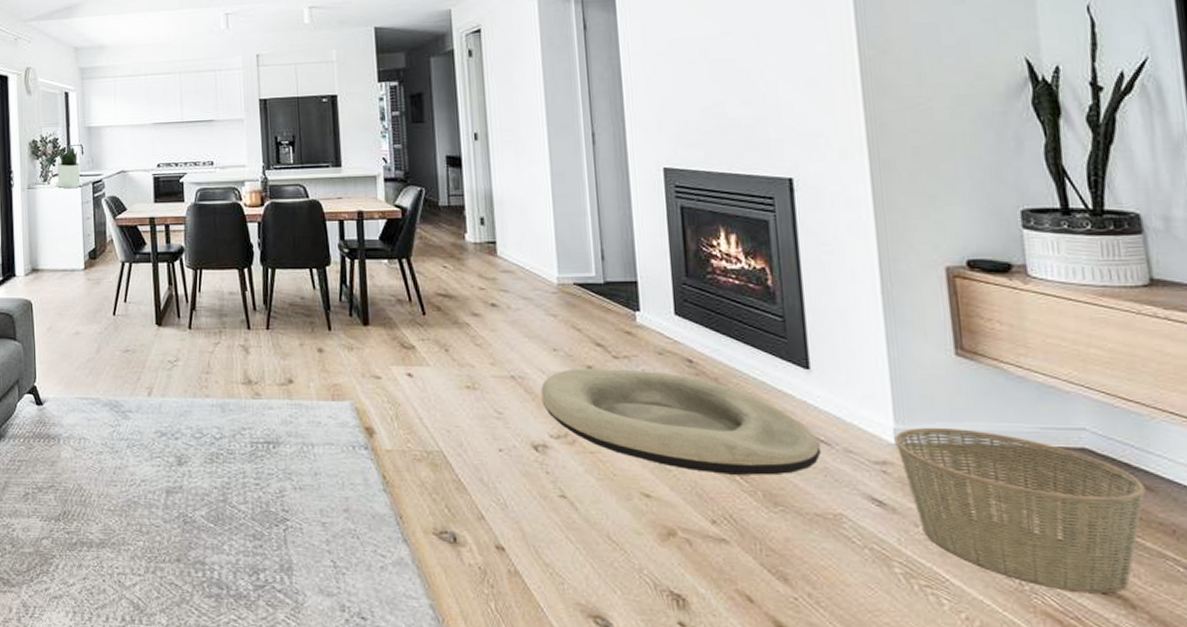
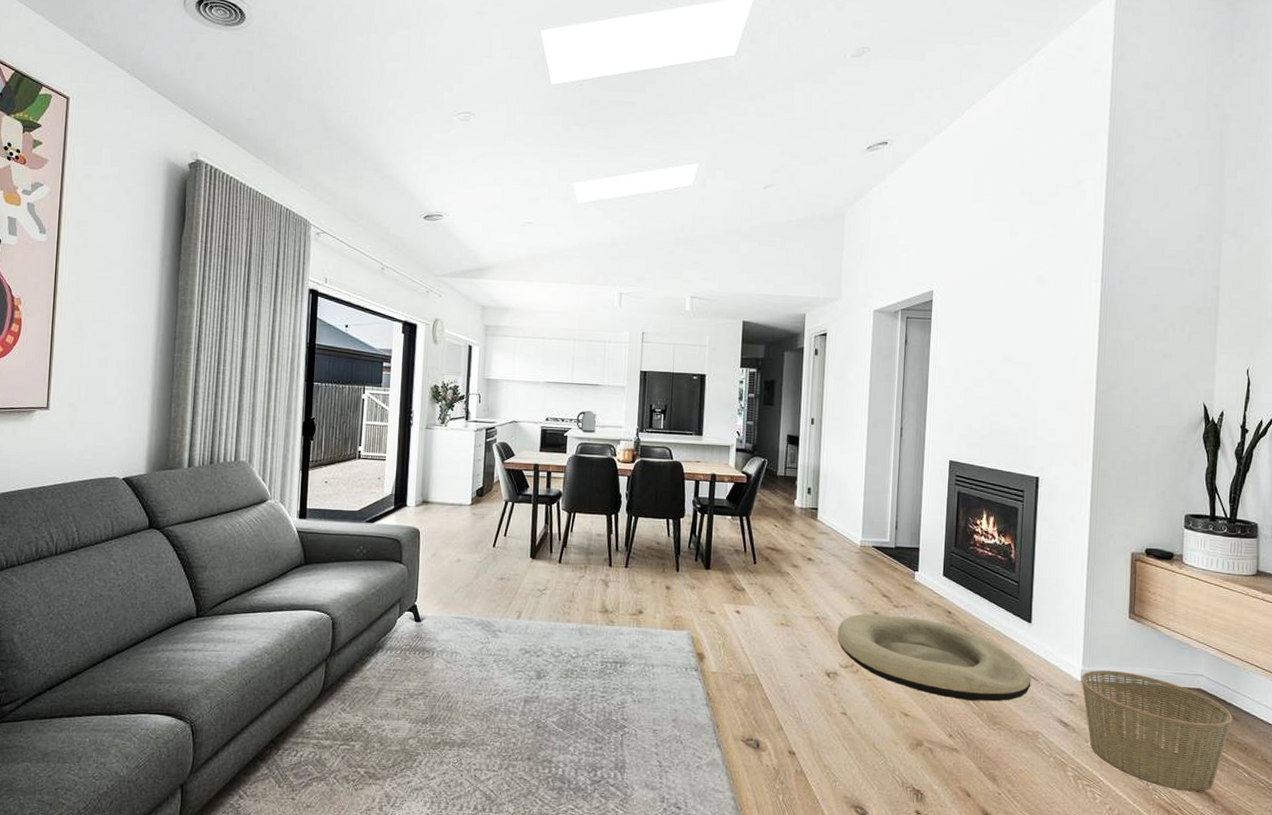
planter: present [55,146,82,189] -> none [451,395,476,433]
kettle: none [191,150,215,176] -> present [576,410,597,433]

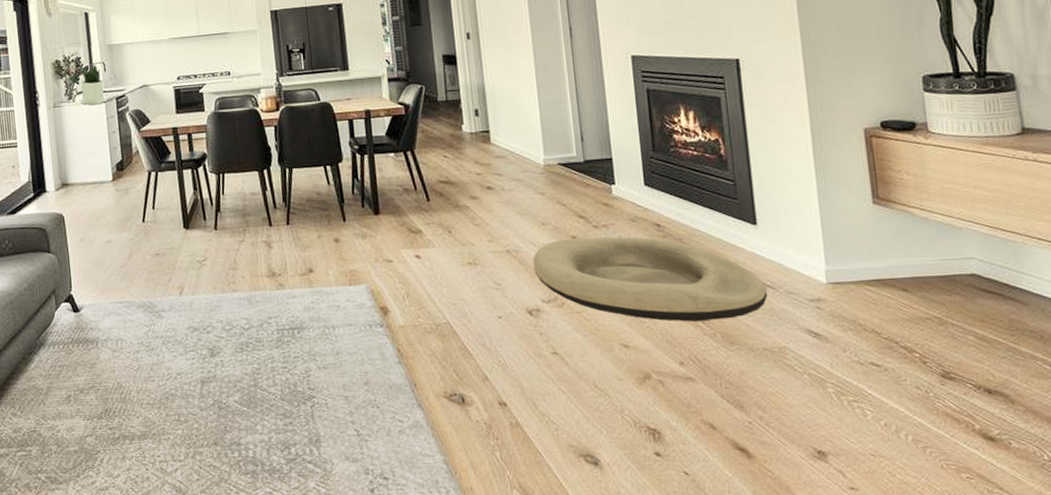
planter: none [451,395,476,433] -> present [79,64,106,106]
kettle: present [576,410,597,433] -> none [209,61,232,86]
basket: present [1081,669,1233,792] -> none [826,265,1021,395]

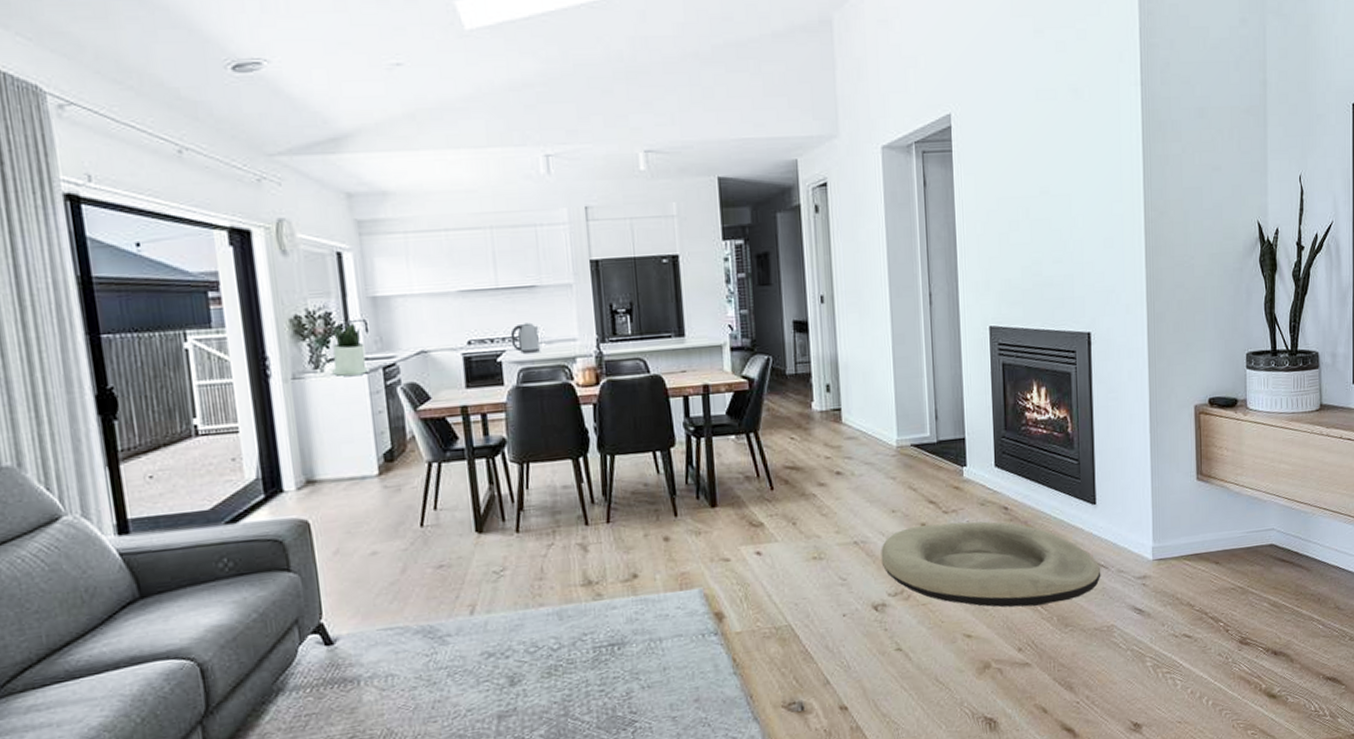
kettle: none [209,61,232,86] -> present [510,322,540,353]

